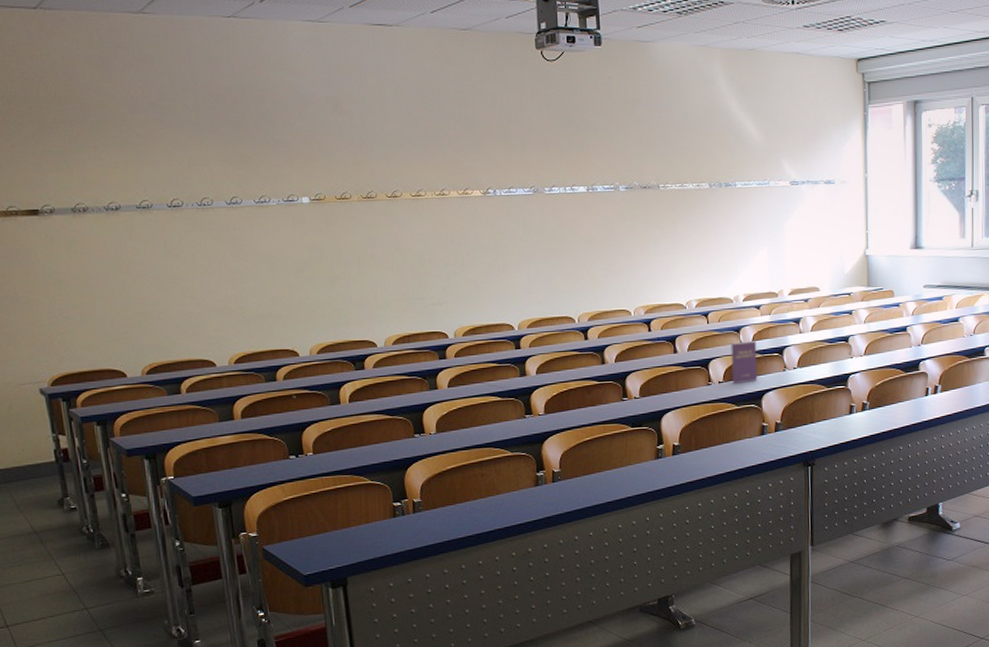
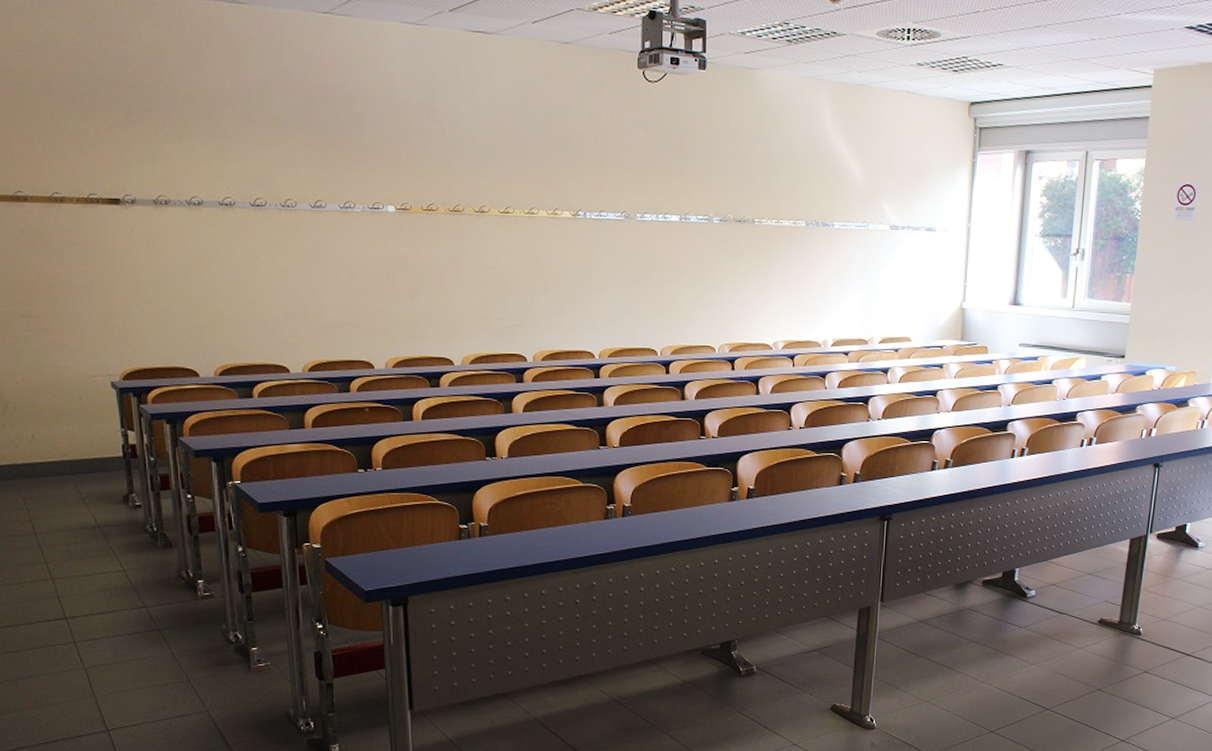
book: present [731,341,758,384] -> none [813,388,842,430]

